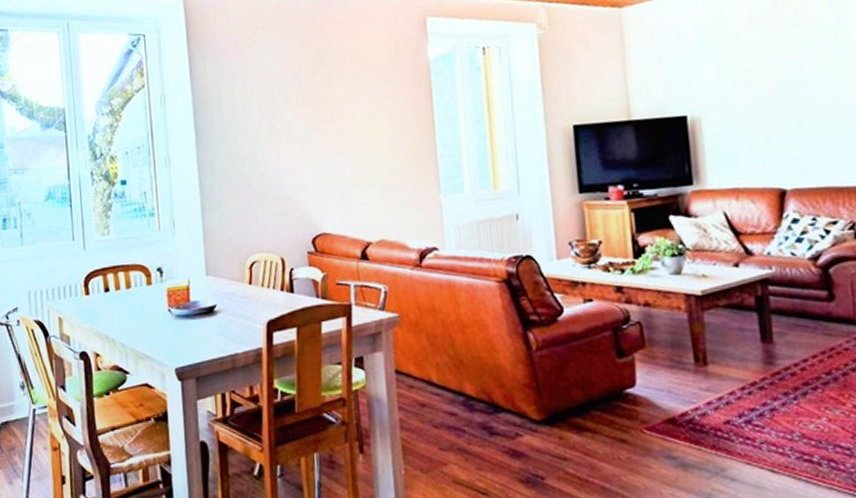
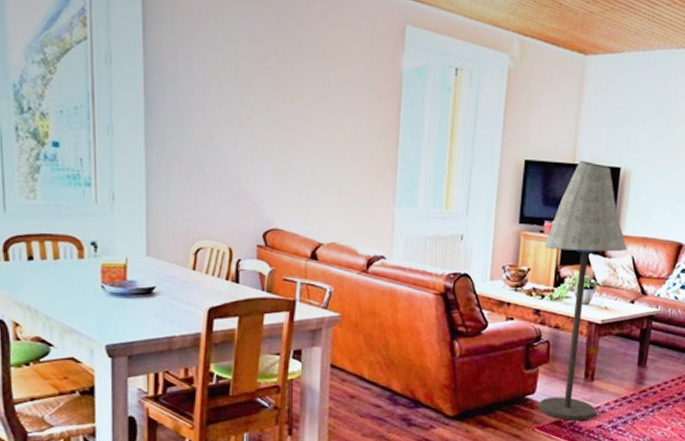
floor lamp: none [613,115,718,417] -> present [539,161,627,420]

